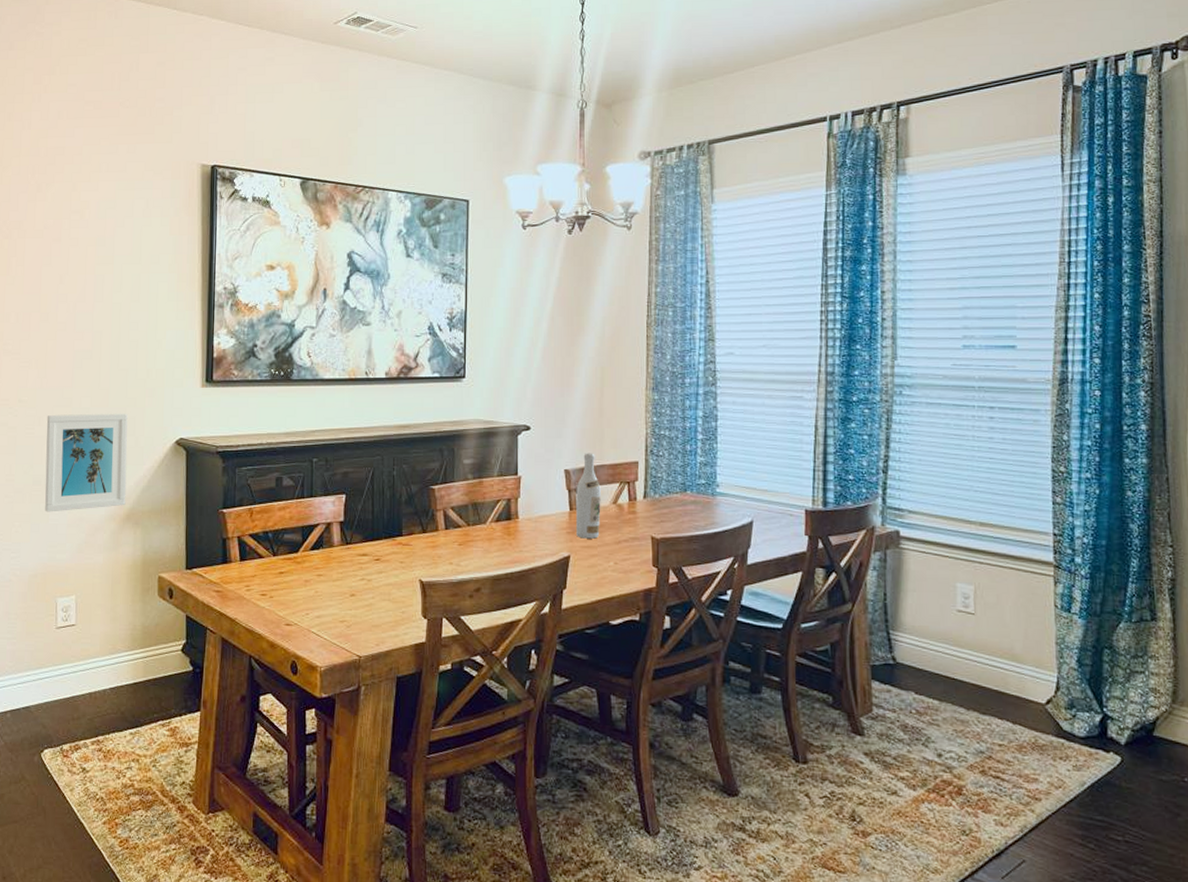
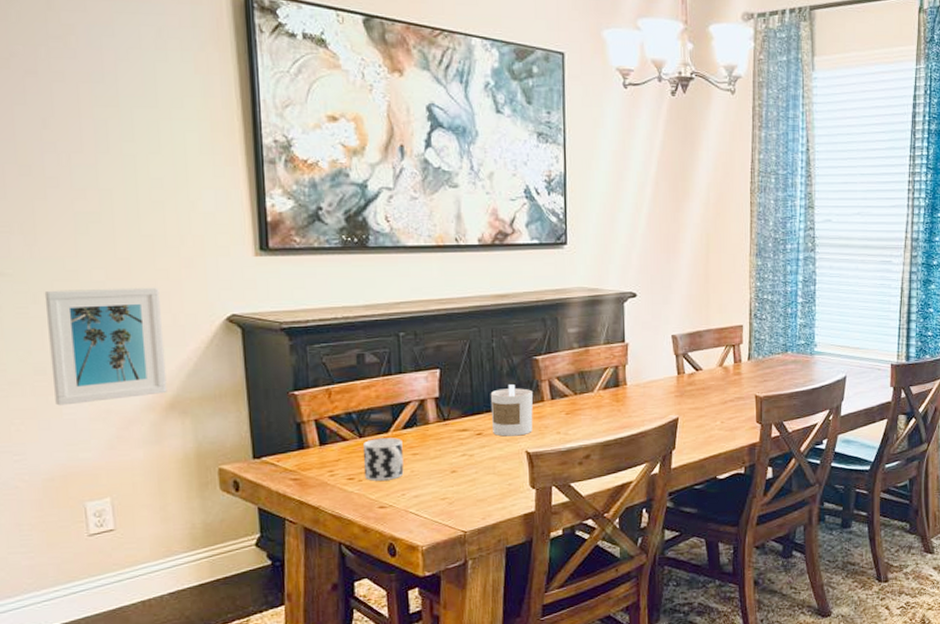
cup: none [275,558,309,599] -> present [363,438,404,481]
candle: none [389,512,429,564] -> present [490,384,534,437]
wine bottle: present [576,453,601,539] -> none [683,318,708,401]

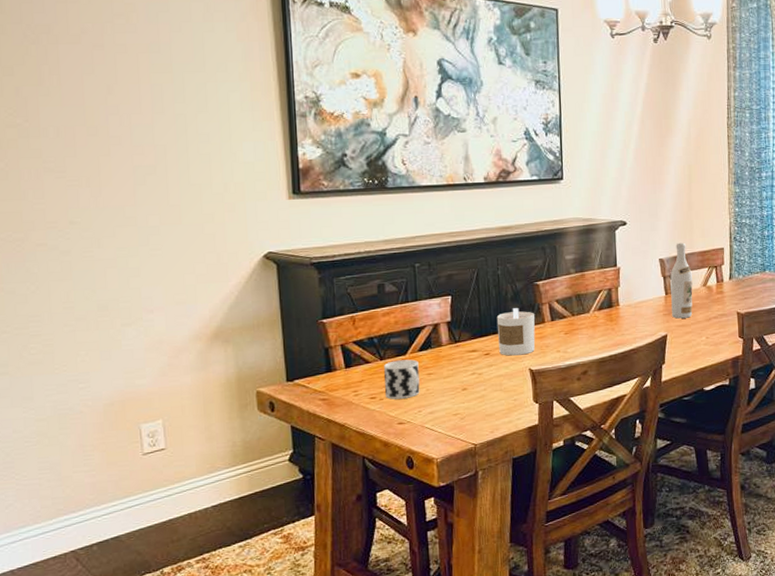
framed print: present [44,287,167,406] -> none [107,230,212,338]
wine bottle: none [683,318,708,401] -> present [670,242,693,319]

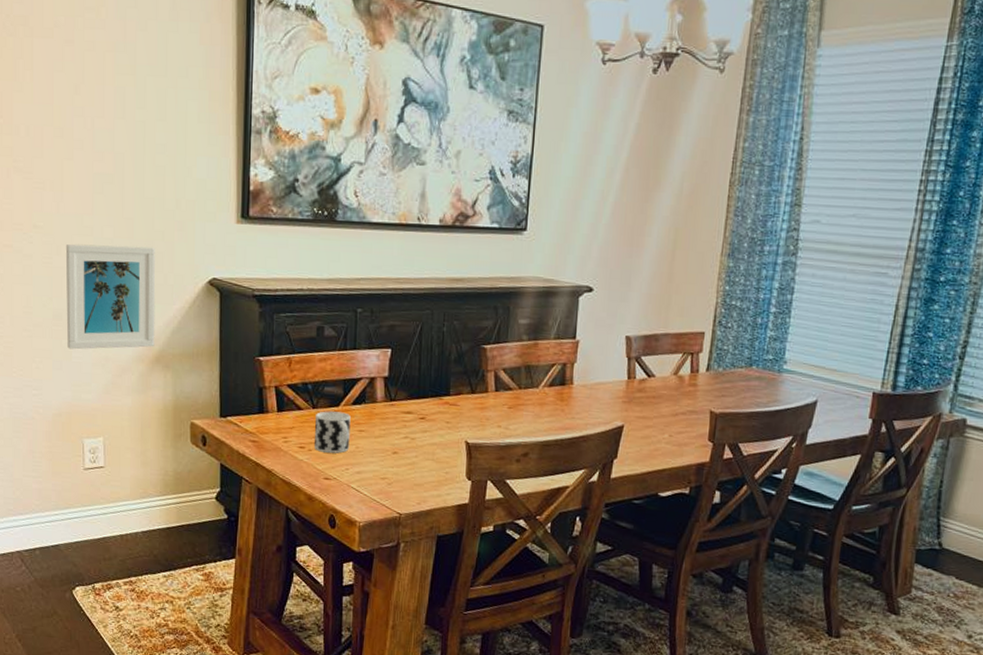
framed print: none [107,230,212,338] -> present [65,243,156,350]
candle: present [496,308,536,356] -> none [436,371,479,425]
wine bottle: present [670,242,693,319] -> none [632,319,663,410]

